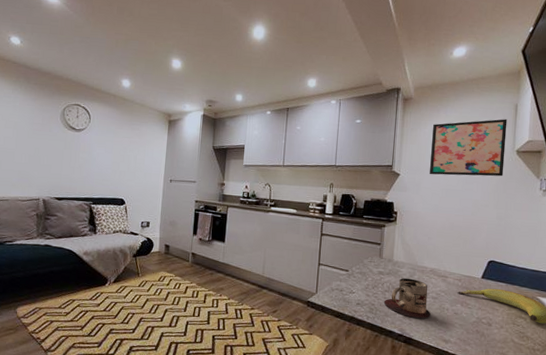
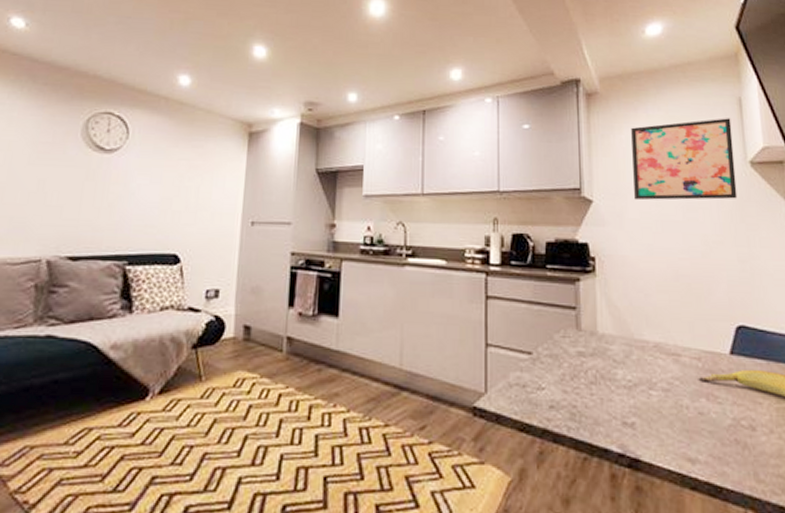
mug: present [383,277,431,319] -> none [590,359,665,425]

